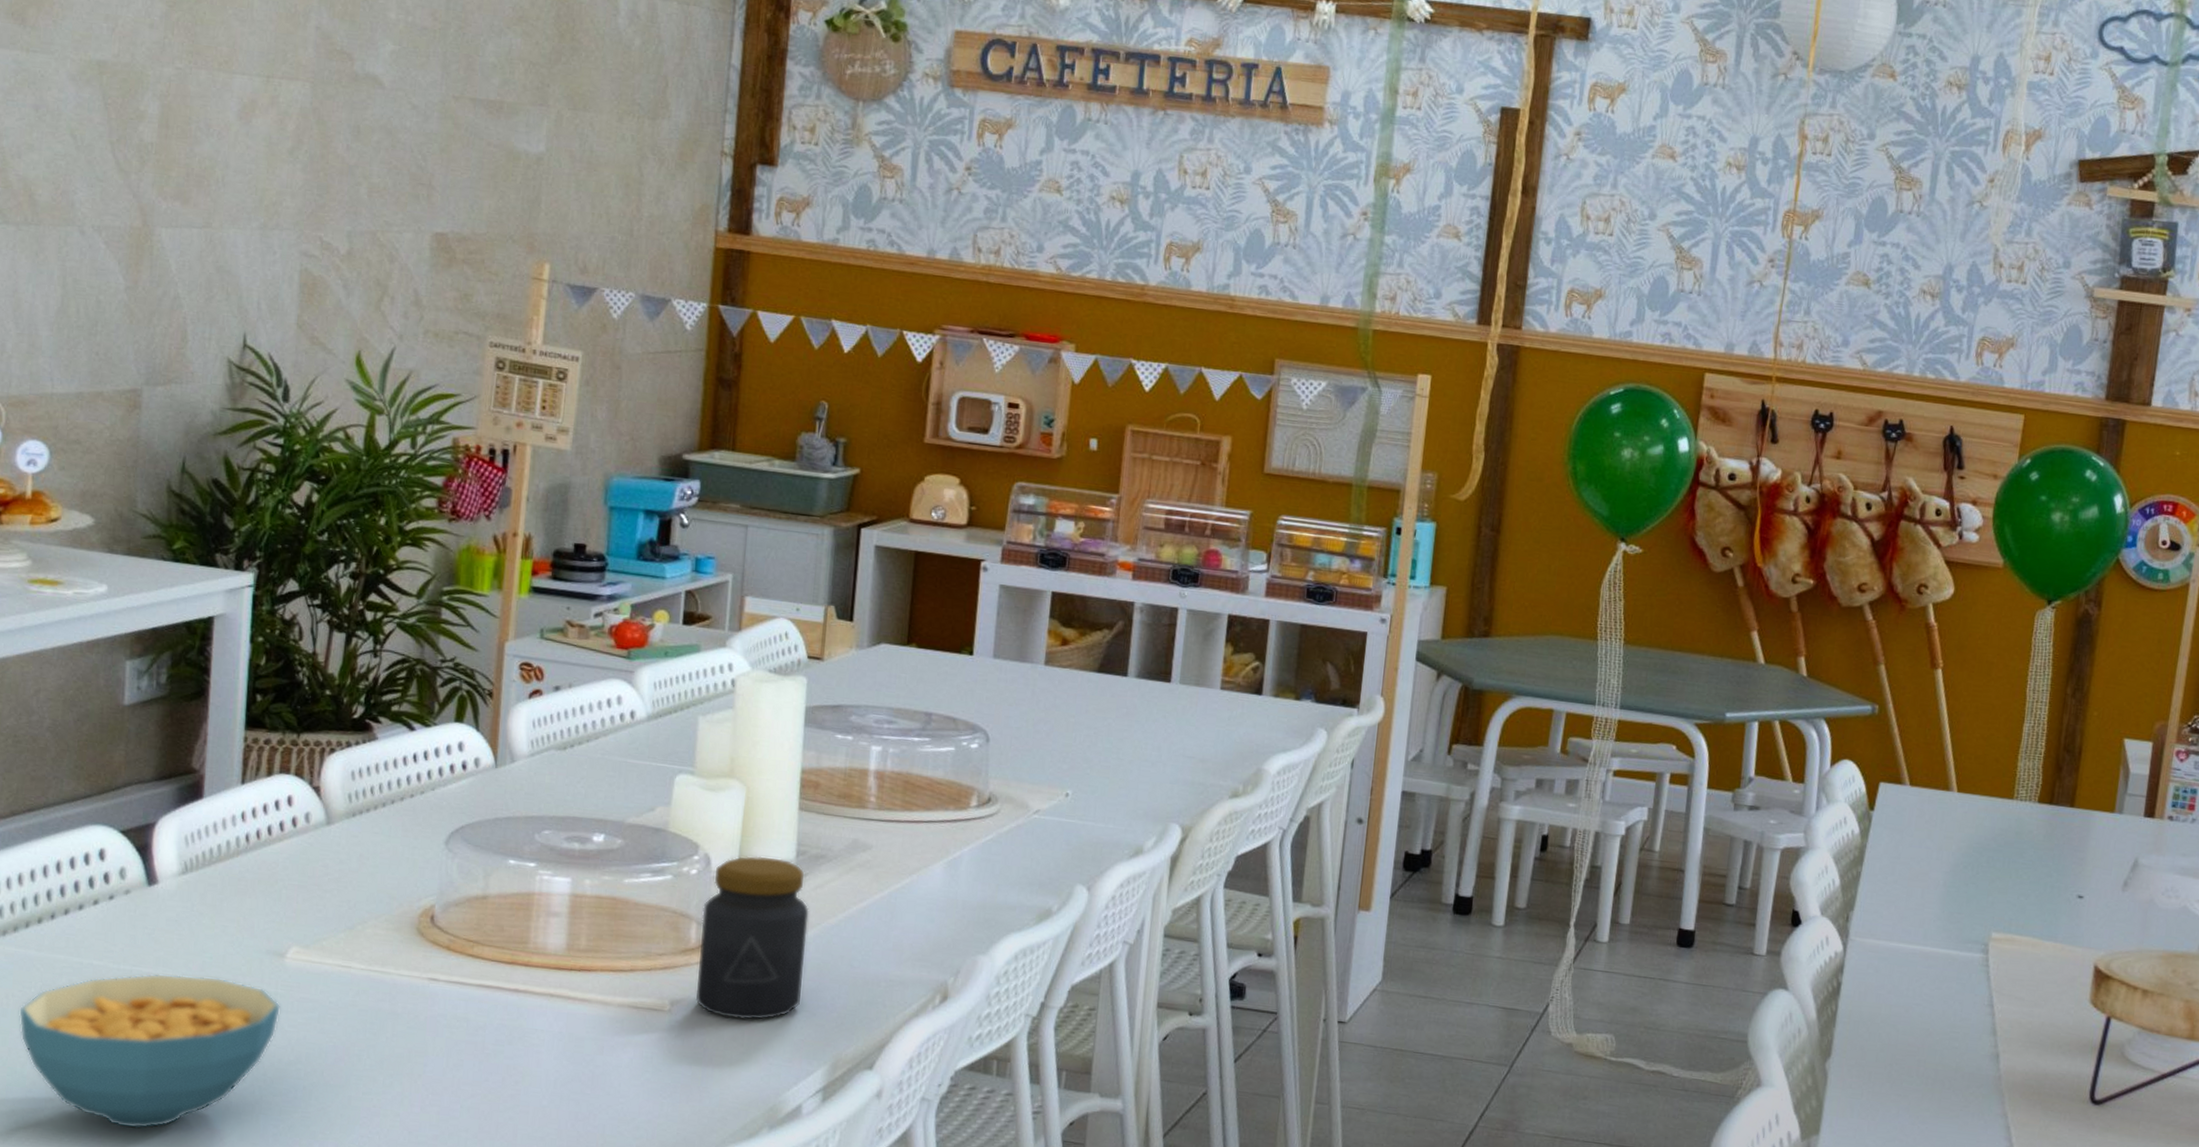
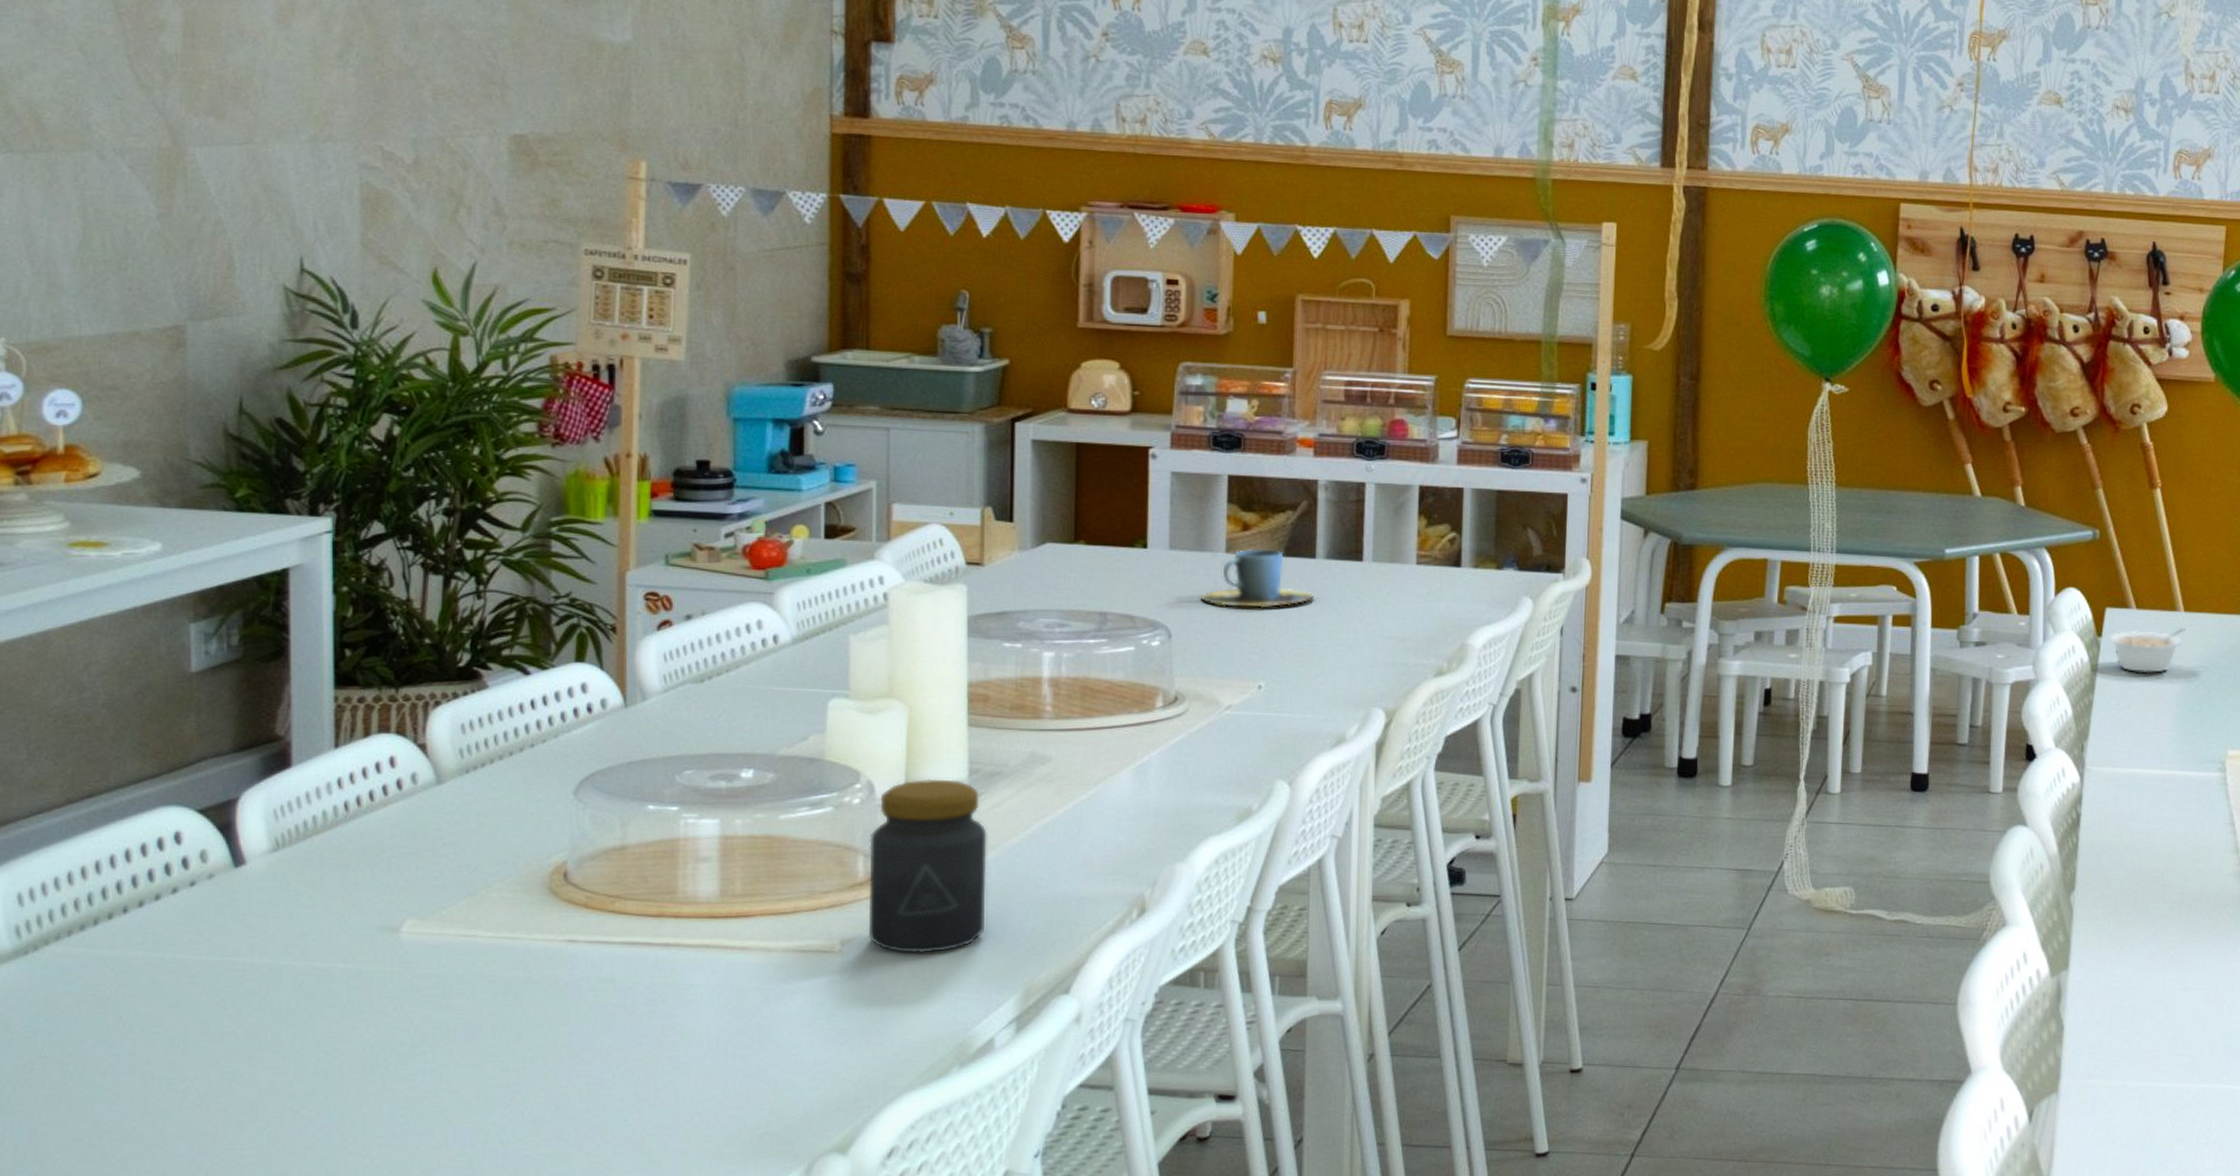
cereal bowl: present [18,973,281,1129] -> none [92,960,399,1134]
cup: none [1019,662,1123,720] -> present [1201,548,1314,608]
legume: none [1880,806,1957,851] -> present [2109,627,2185,674]

